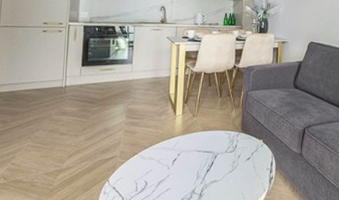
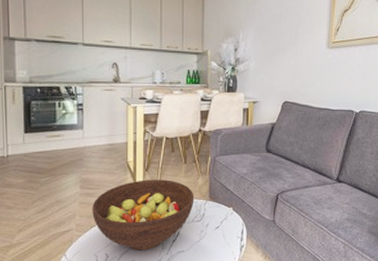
fruit bowl: none [135,111,228,179] -> present [92,180,195,251]

